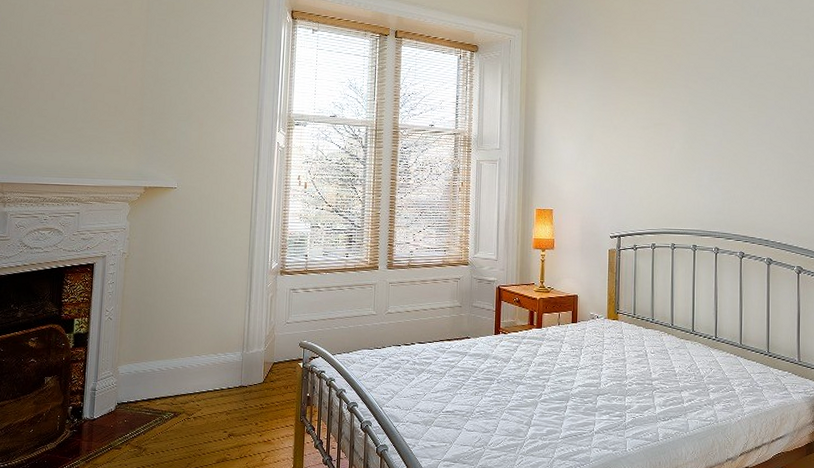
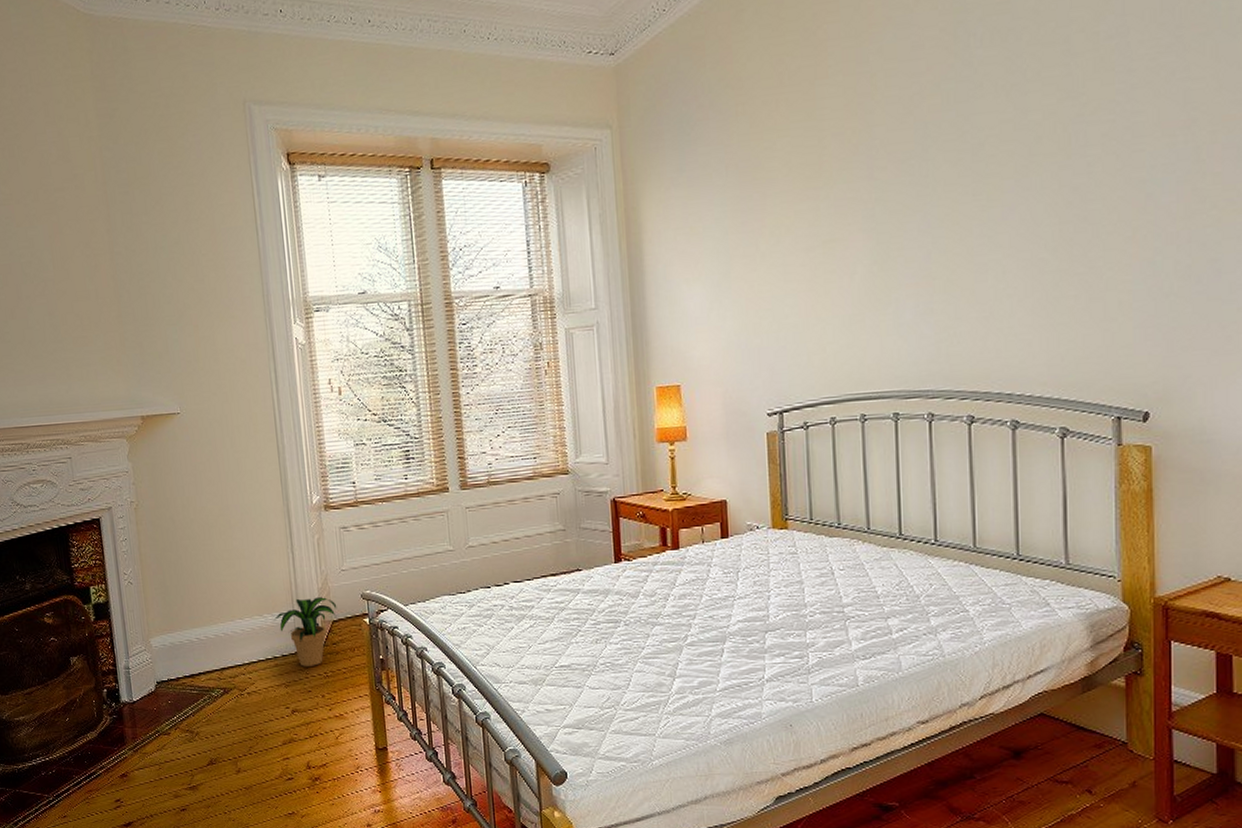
potted plant: none [225,342,279,399] -> present [273,597,337,667]

